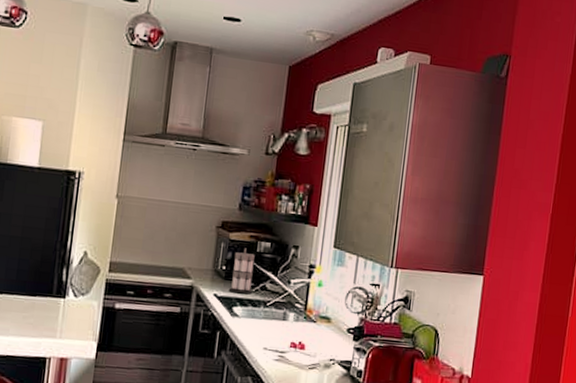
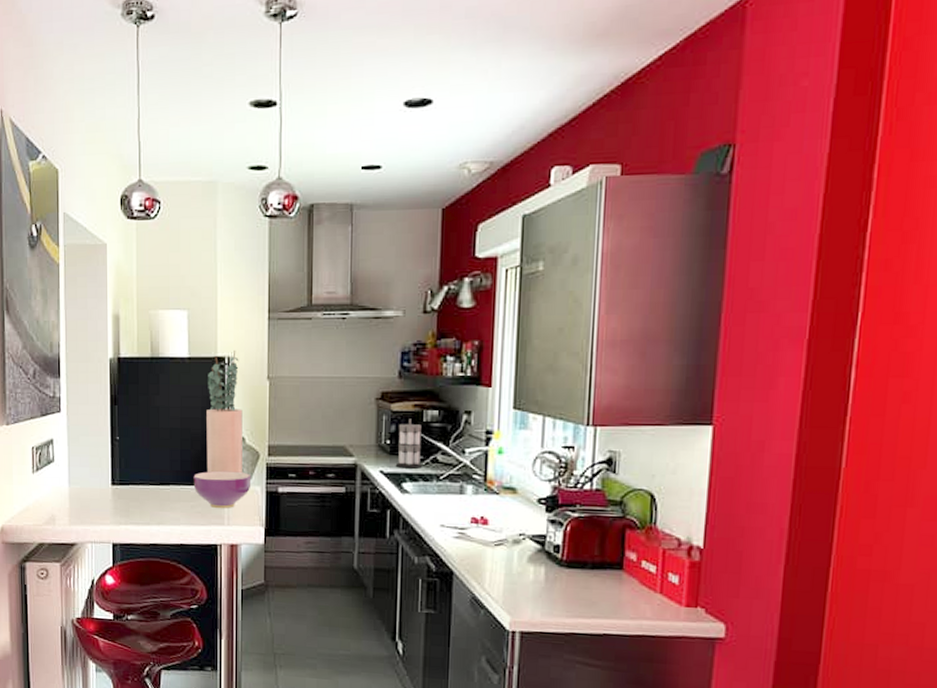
bowl: none [28,282,90,322] -> present [193,470,252,509]
vase: none [43,166,90,288] -> present [206,351,243,474]

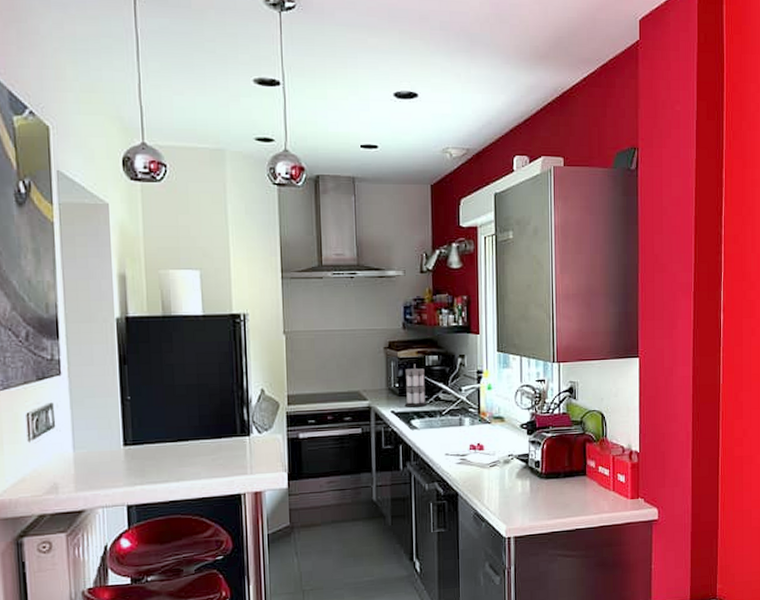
bowl: present [193,470,252,509] -> none [213,421,273,460]
vase: present [206,351,243,474] -> none [224,308,263,425]

